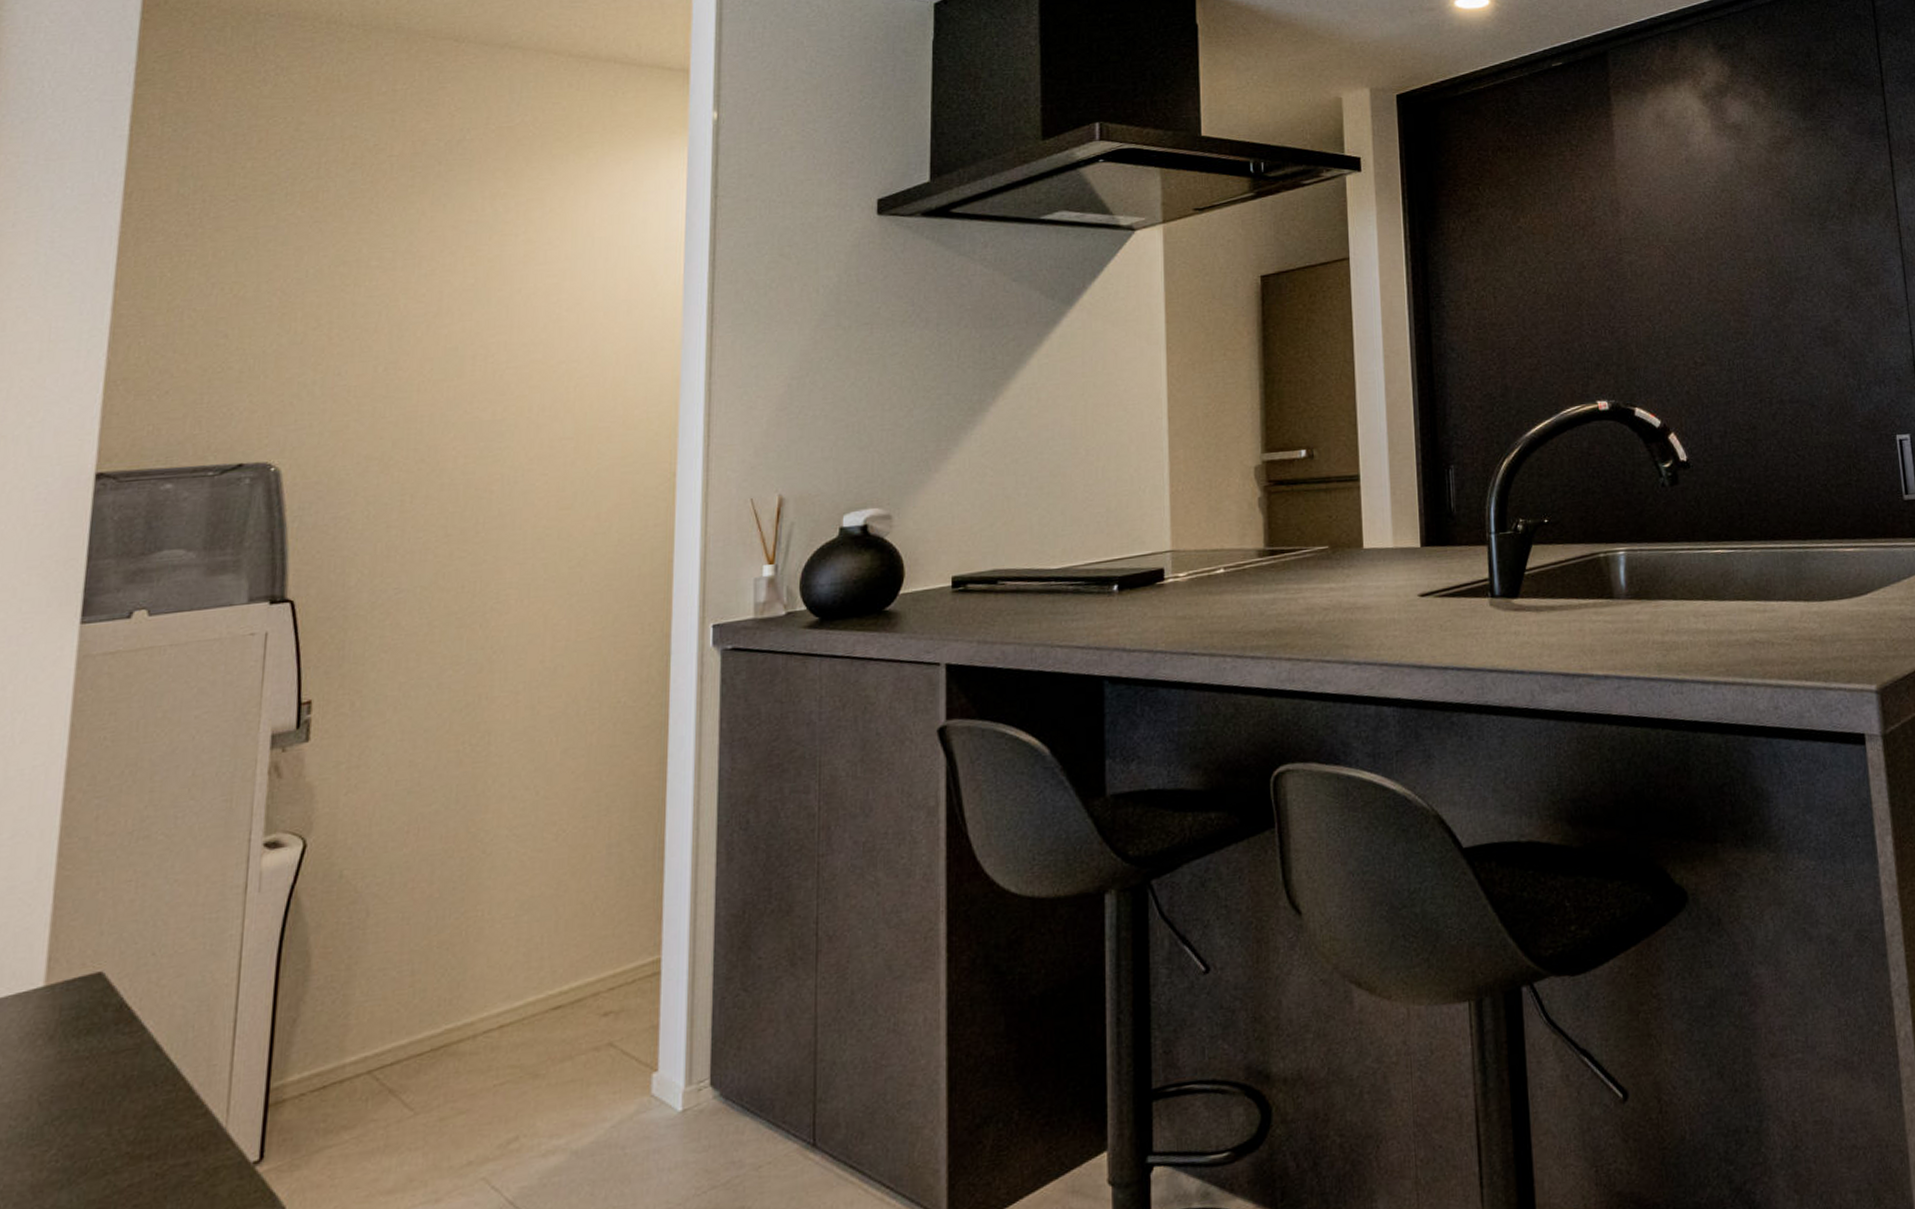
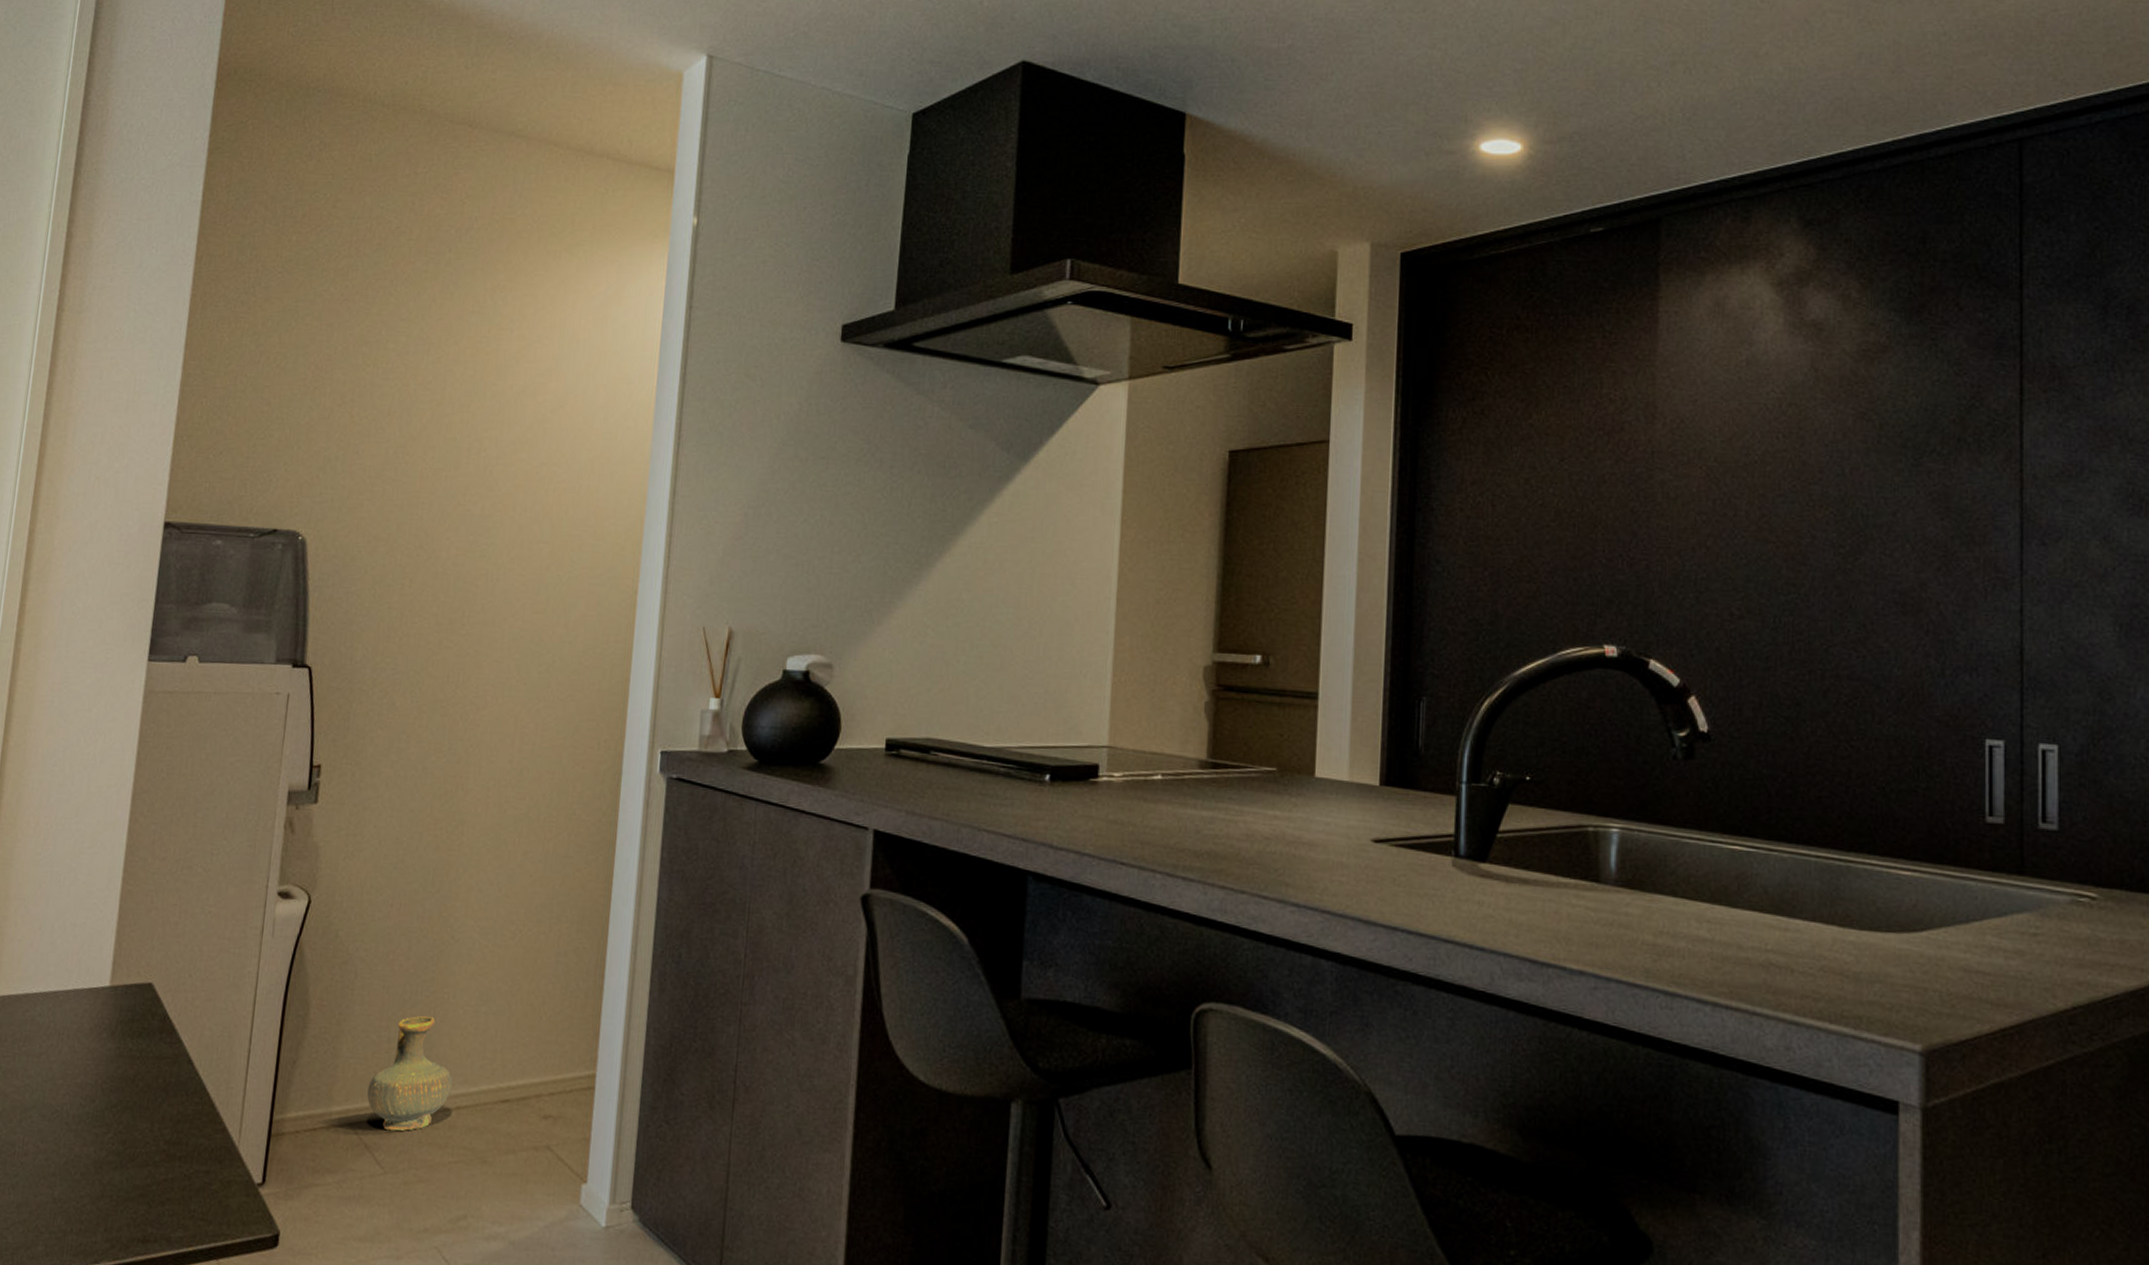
ceramic jug: none [389,939,493,1069] -> present [367,1016,453,1131]

